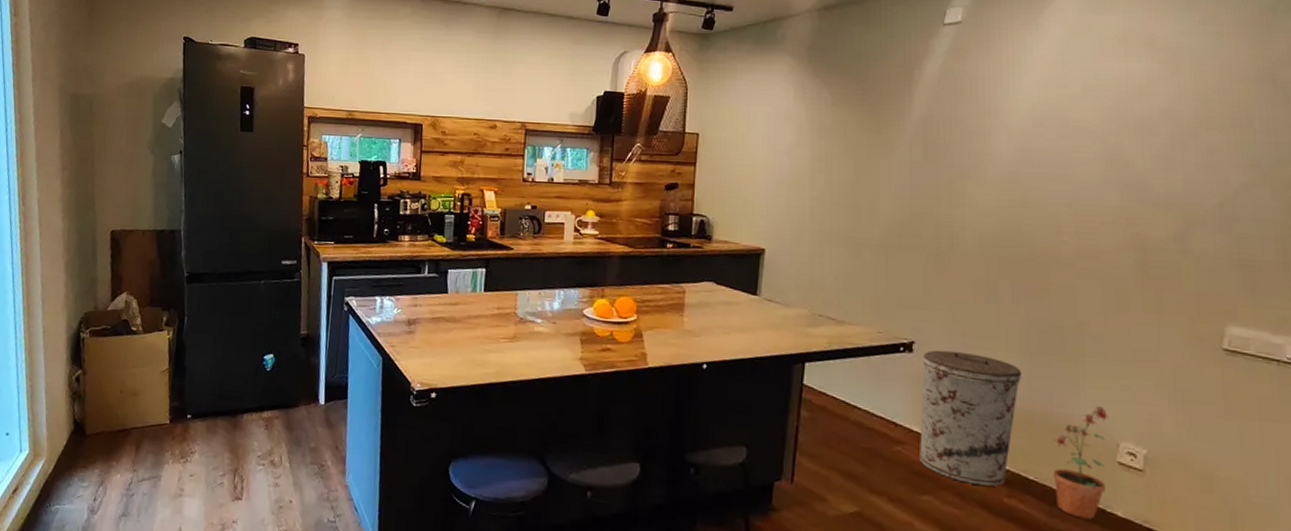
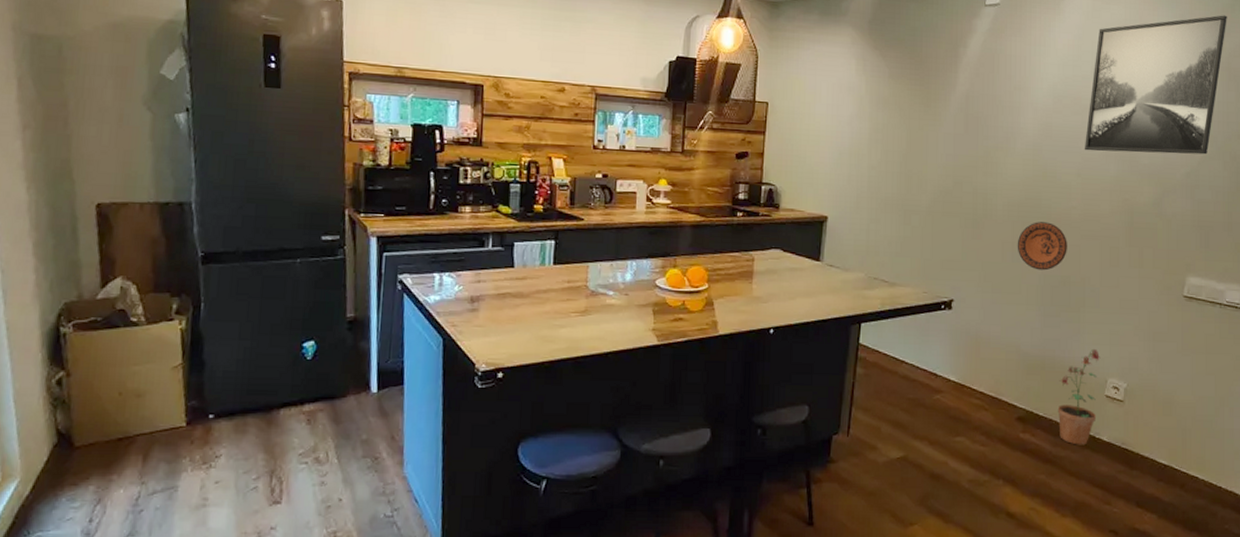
trash can: present [918,350,1022,487] -> none [954,306,1037,425]
decorative plate: none [992,258,1058,313] -> present [1017,222,1067,271]
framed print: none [1075,18,1268,182] -> present [1084,15,1227,155]

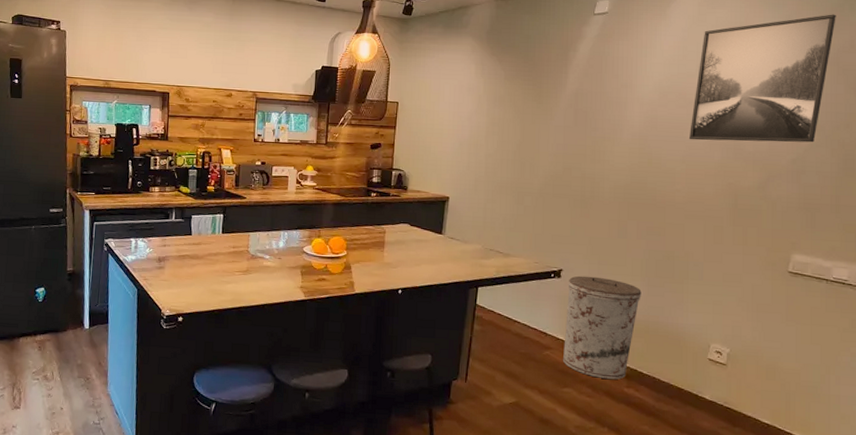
trash can: none [954,306,1037,425] -> present [562,275,642,380]
decorative plate: present [1017,222,1067,271] -> none [622,203,672,246]
potted plant: present [1057,349,1101,445] -> none [661,317,704,402]

